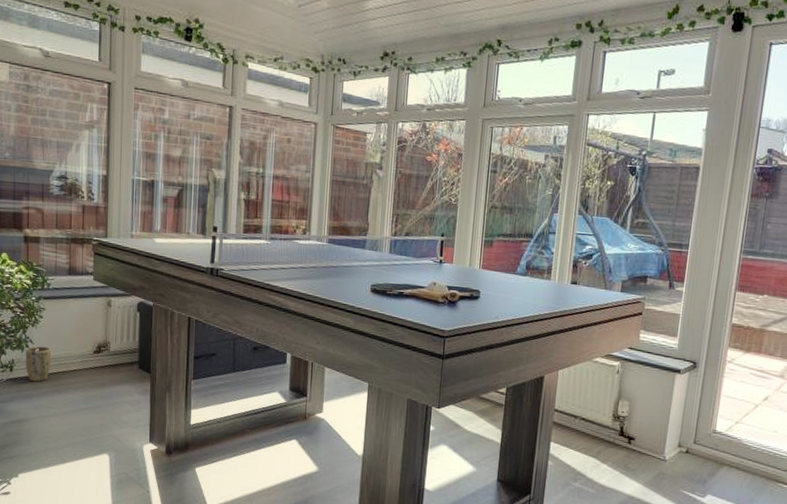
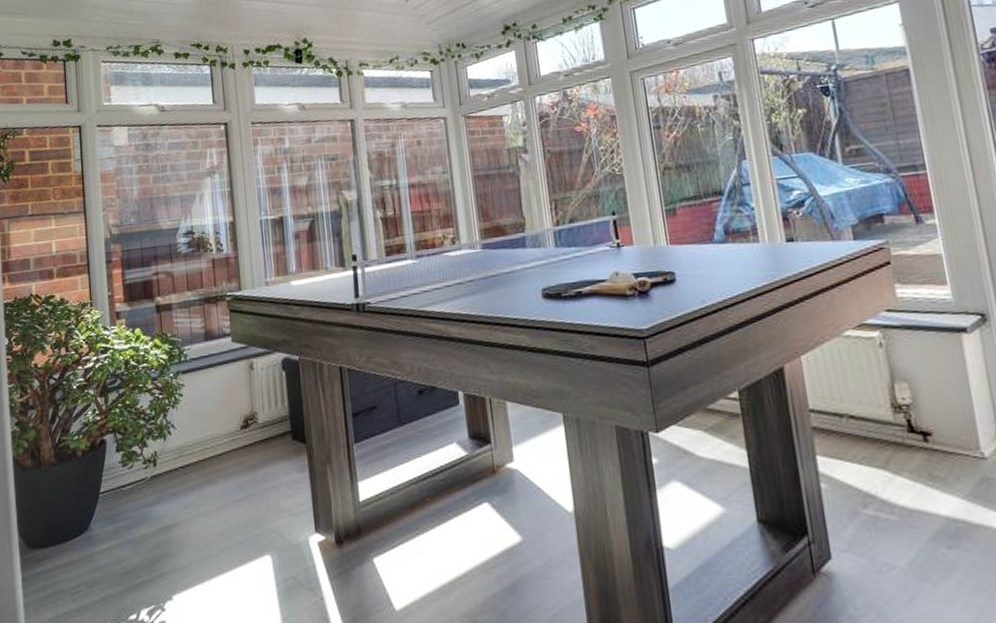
plant pot: present [25,346,52,382] -> none [167,430,196,475]

